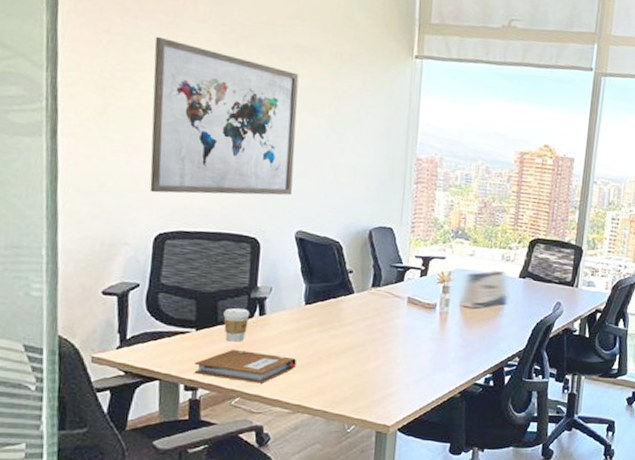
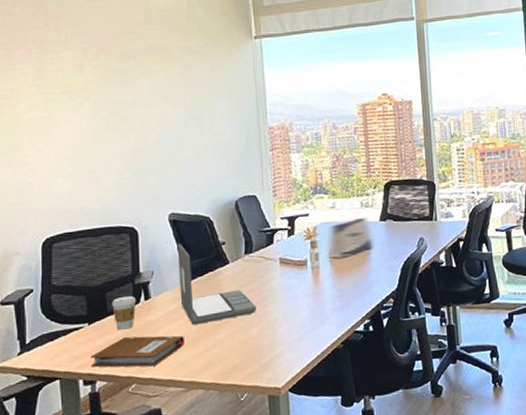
wall art: present [149,36,299,196] -> none [26,62,161,202]
laptop: none [297,263,377,350] -> present [177,243,257,325]

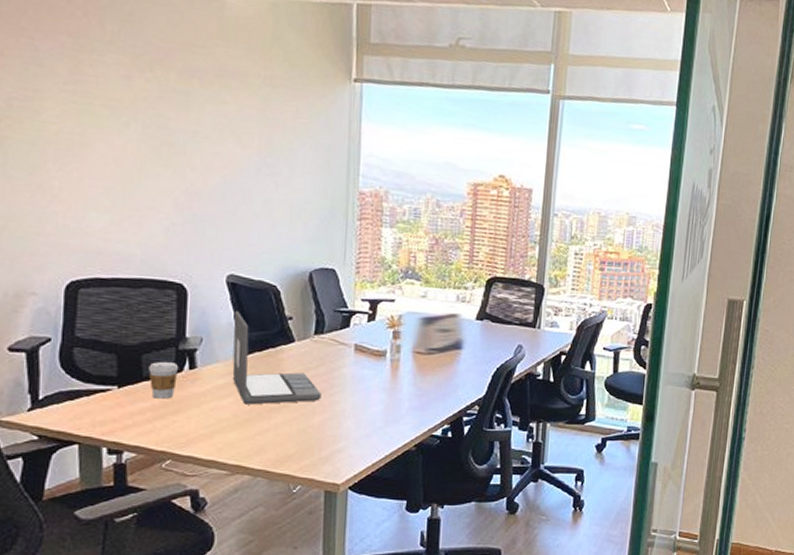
notebook: present [91,335,184,368] -> none [118,408,233,443]

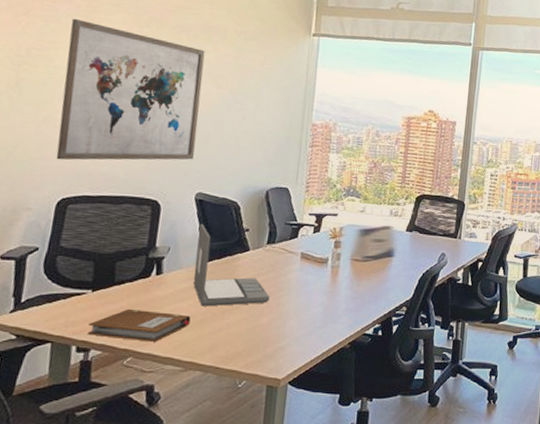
wall art: none [56,59,224,236] -> present [56,18,205,161]
notebook: none [118,408,233,443] -> present [87,309,191,342]
coffee cup: present [148,361,179,399] -> none [120,268,148,302]

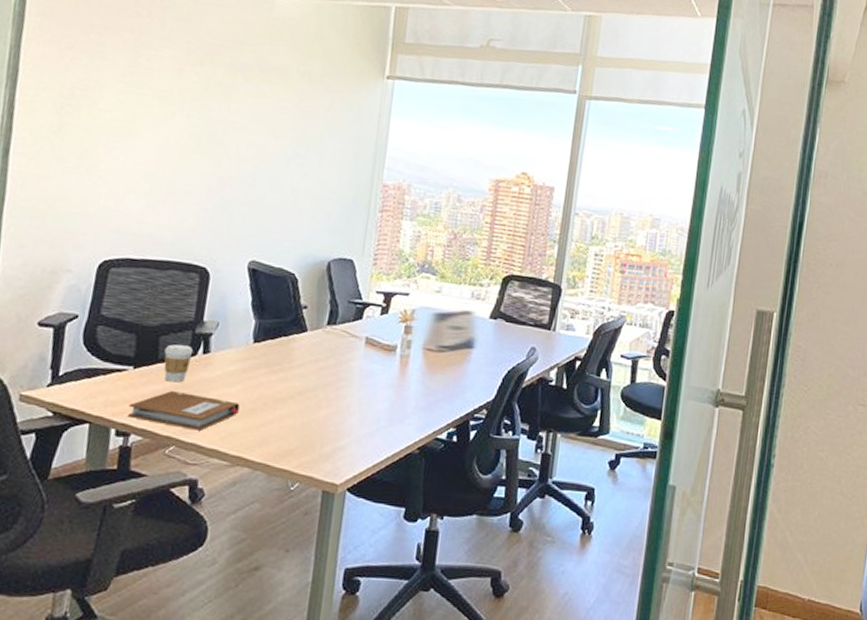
wall art: present [56,18,205,161] -> none [98,54,264,222]
coffee cup: none [120,268,148,302] -> present [164,344,194,383]
laptop: present [192,223,270,307] -> none [243,296,329,395]

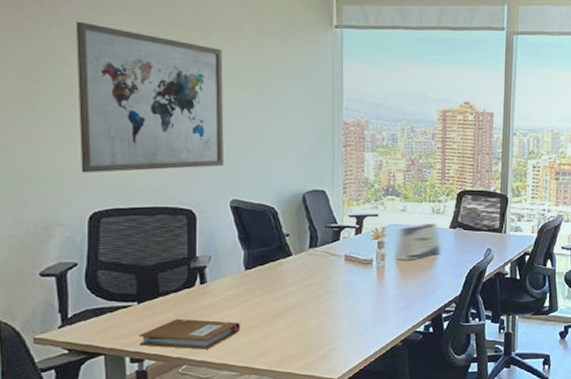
wall art: none [98,54,264,222] -> present [75,21,225,173]
coffee cup: present [164,344,194,383] -> none [164,278,191,312]

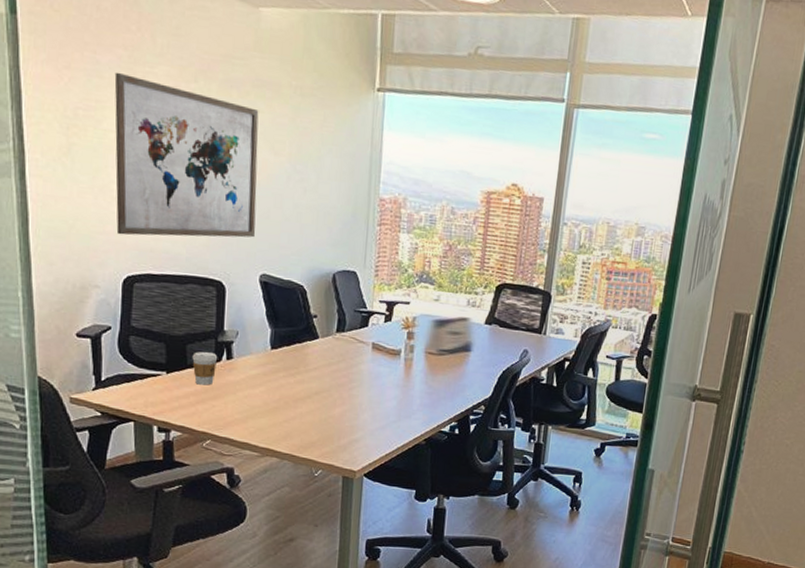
notebook: present [139,319,240,350] -> none [166,393,264,427]
coffee cup: none [164,278,191,312] -> present [192,351,218,386]

